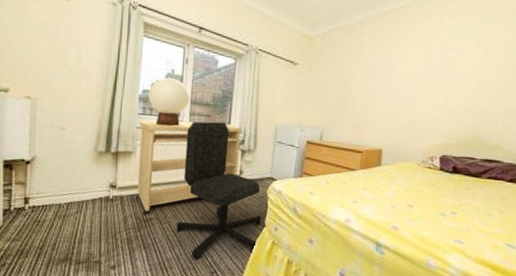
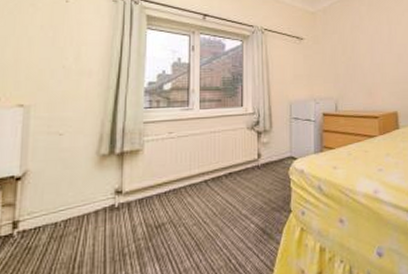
desk: present [137,121,242,215] -> none [146,107,256,220]
table lamp: present [148,77,190,127] -> none [154,66,198,117]
chair: present [176,121,262,260] -> none [193,105,286,265]

